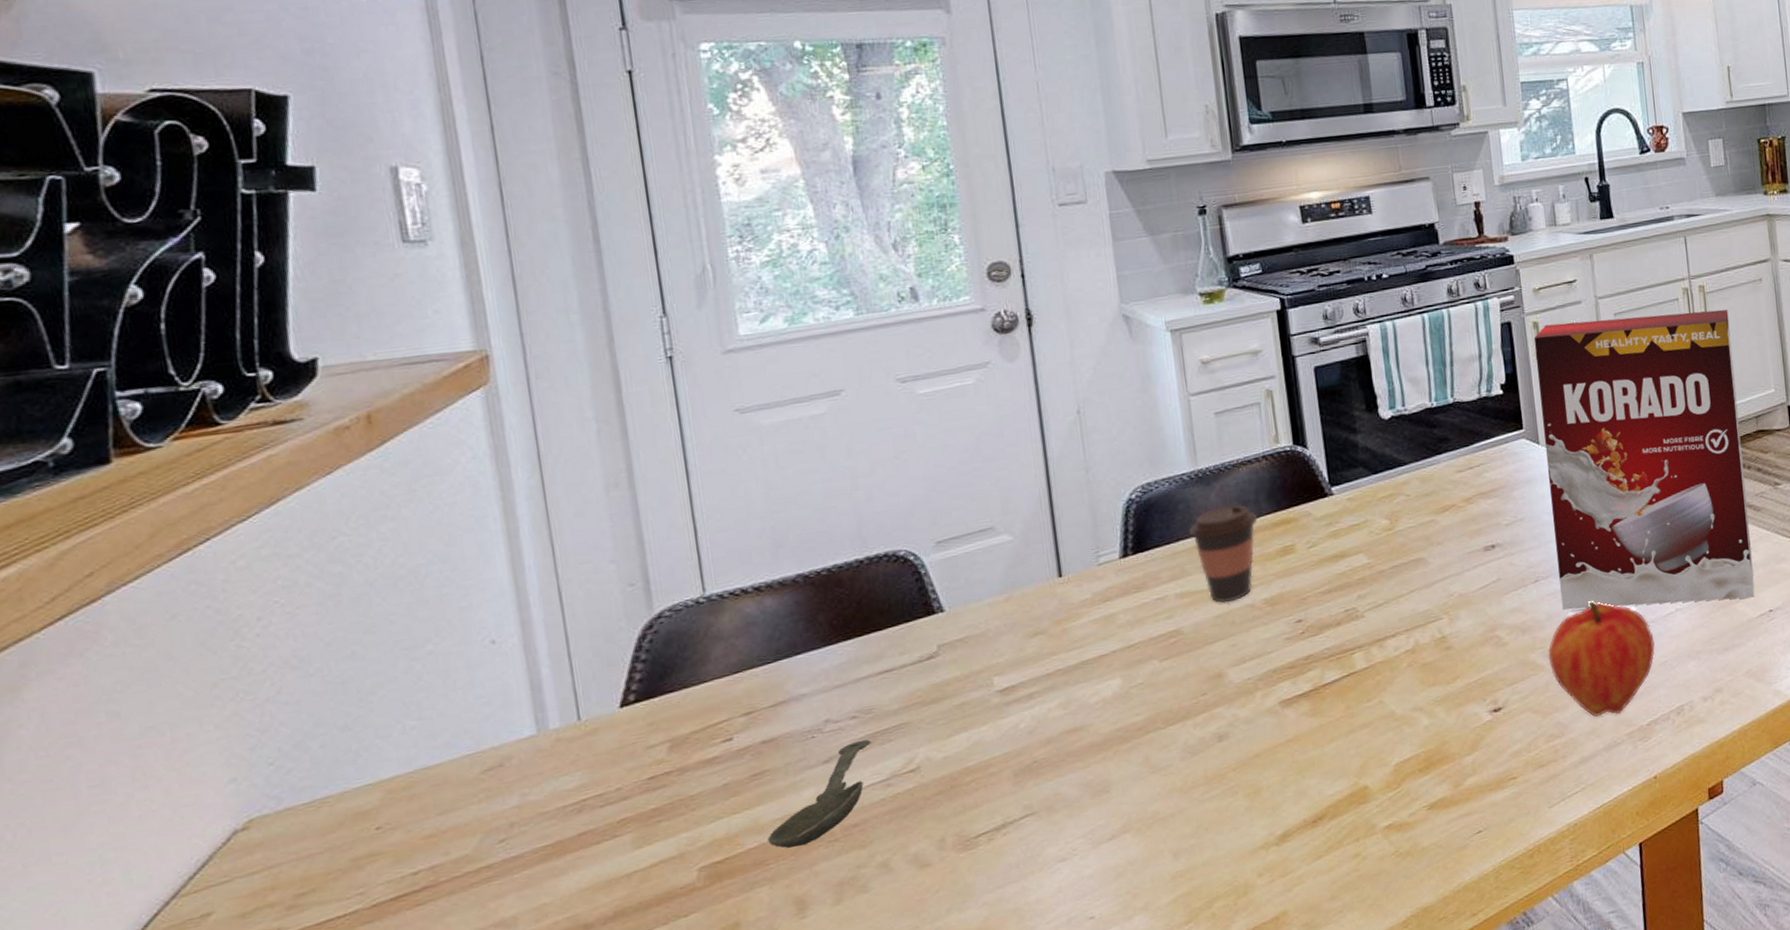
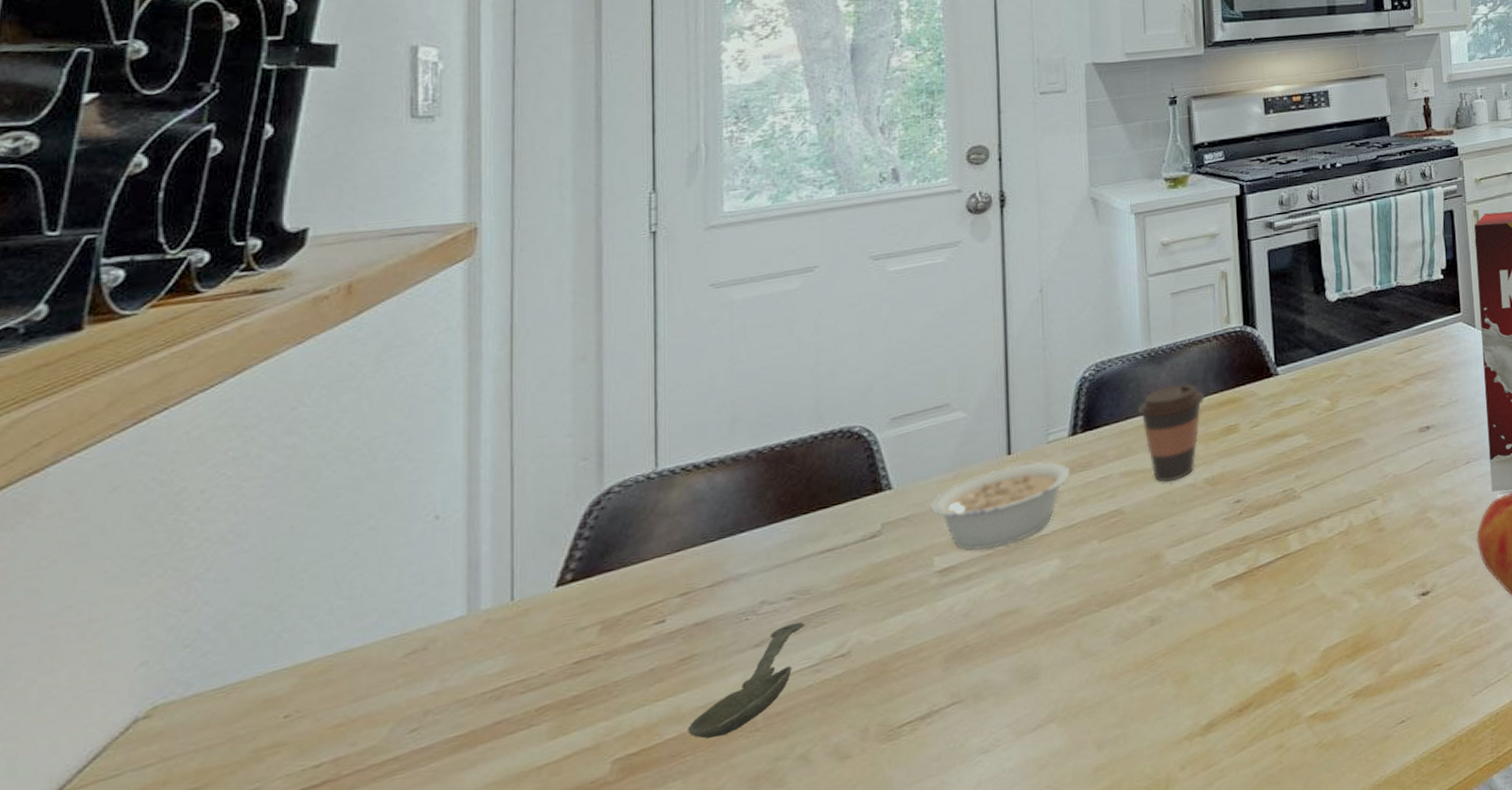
legume: none [985,584,1125,671] -> present [931,462,1071,551]

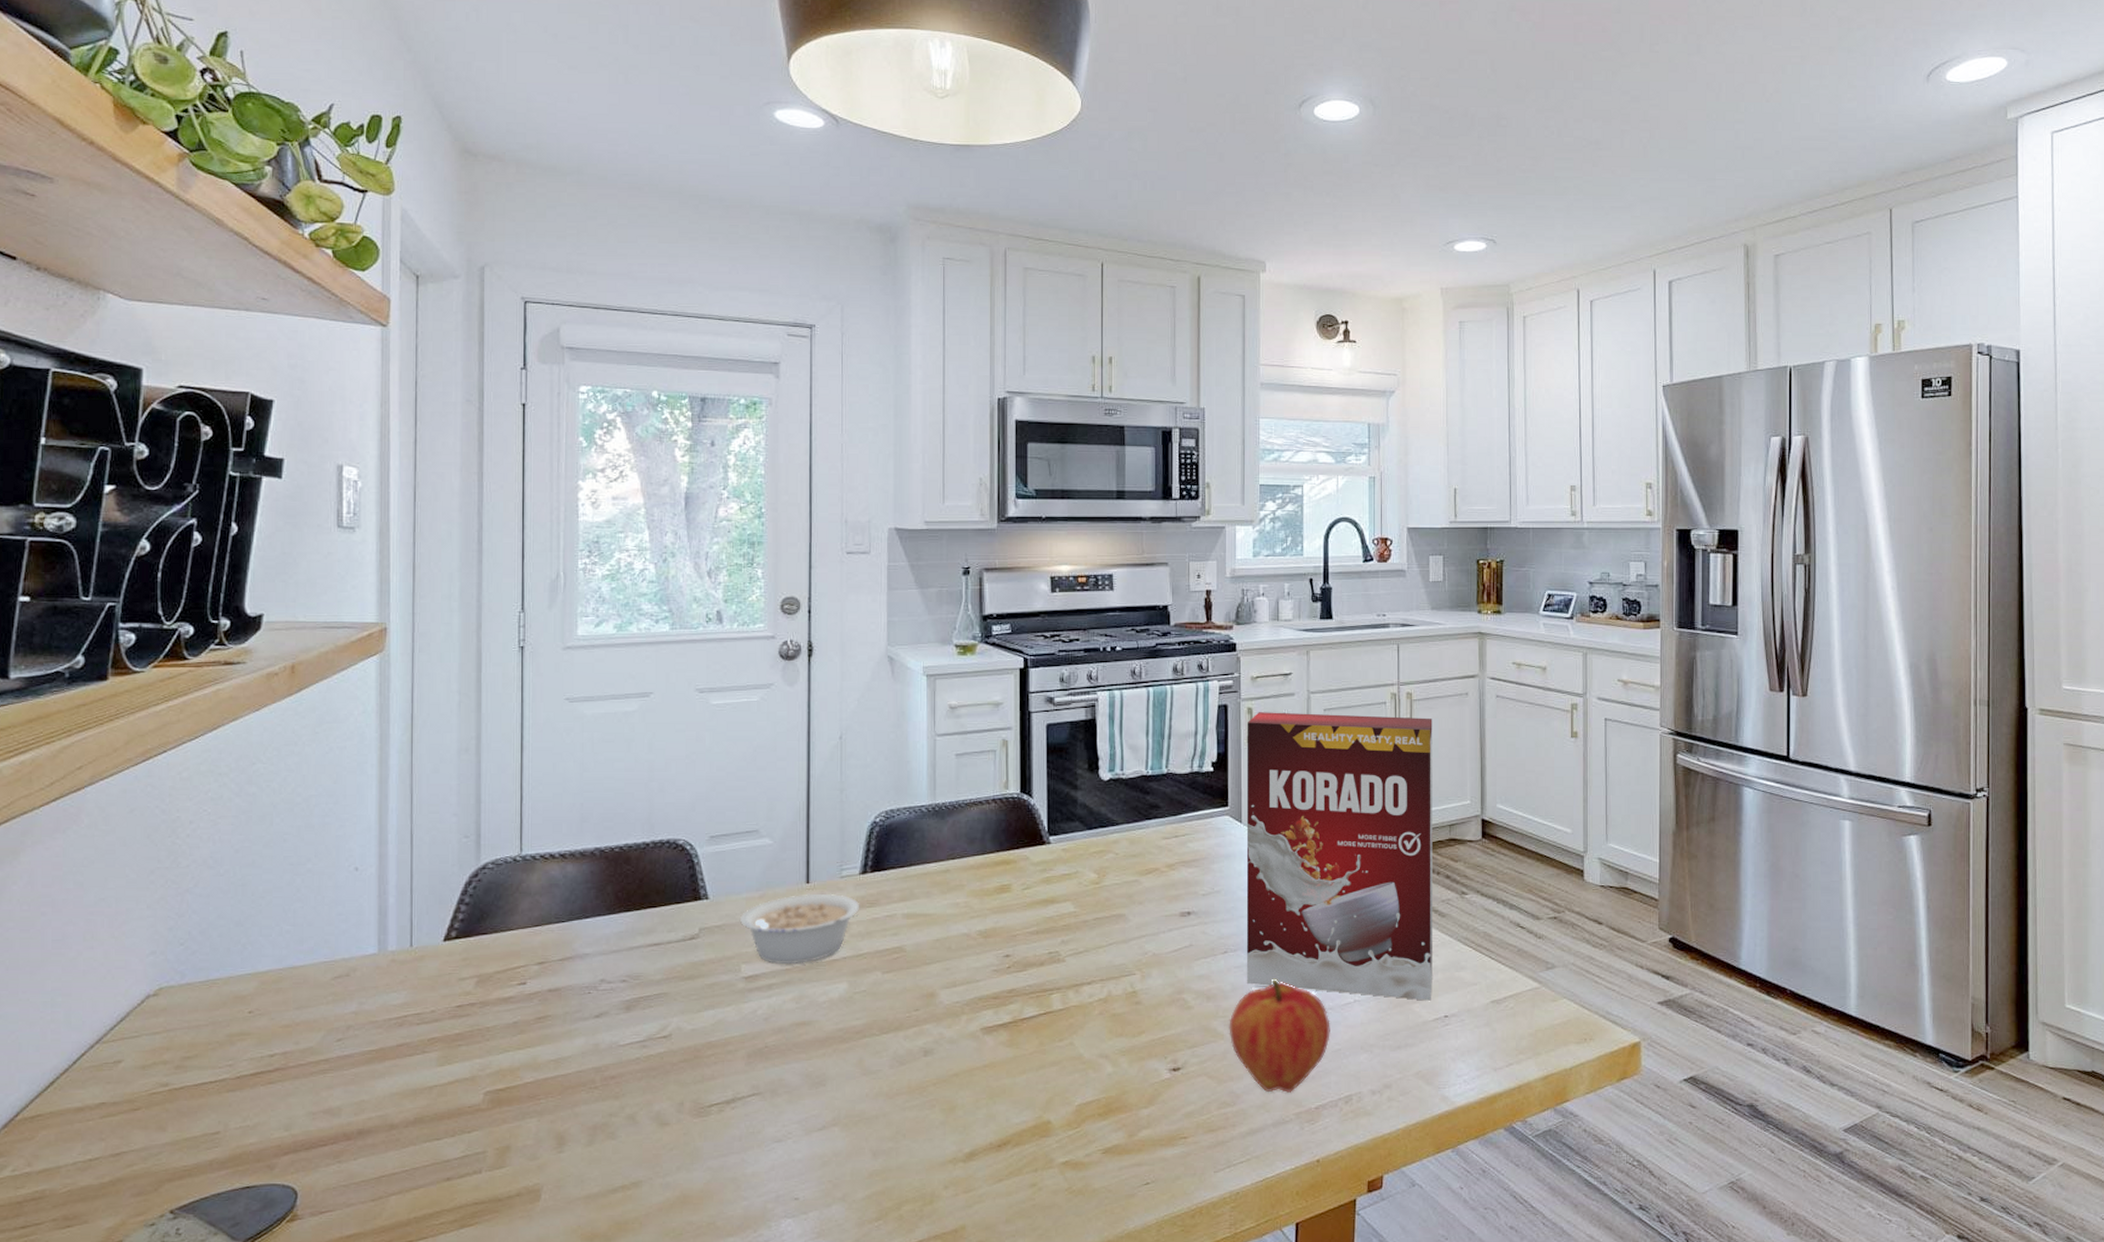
spoon: present [687,622,806,739] -> none [542,1002,636,1087]
coffee cup: present [1137,384,1205,483] -> none [921,840,982,929]

